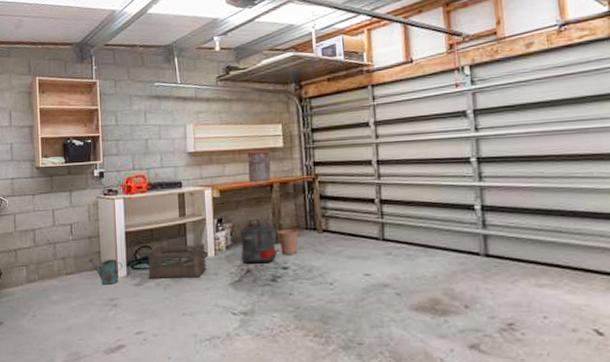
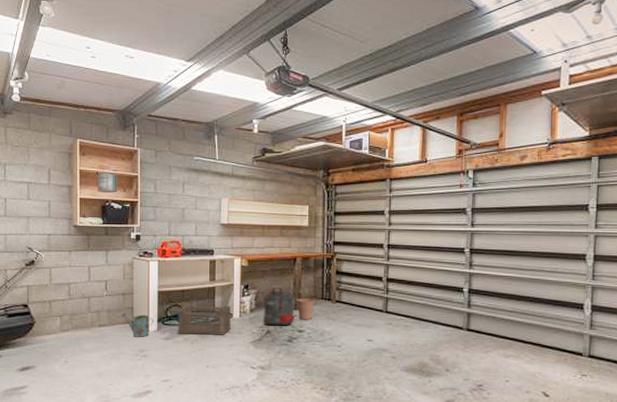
paint can: none [56,103,78,130] -> present [96,168,117,192]
paint can: present [247,150,272,183] -> none [275,228,297,256]

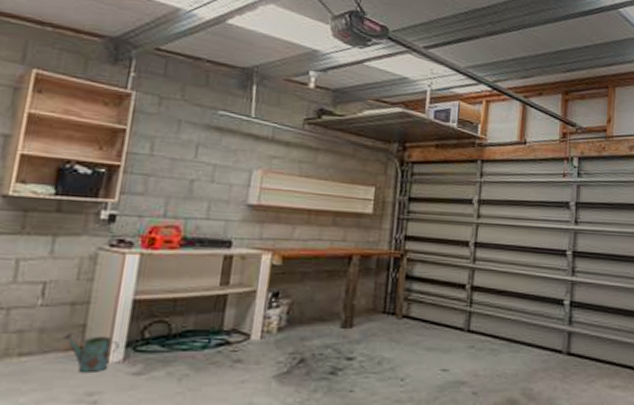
paint can: present [96,168,117,192] -> none [55,113,93,150]
plastic crate: present [177,304,232,335] -> none [157,319,250,368]
toolbox: present [263,287,295,327] -> none [296,296,346,353]
bucket: present [296,298,316,320] -> none [346,311,375,343]

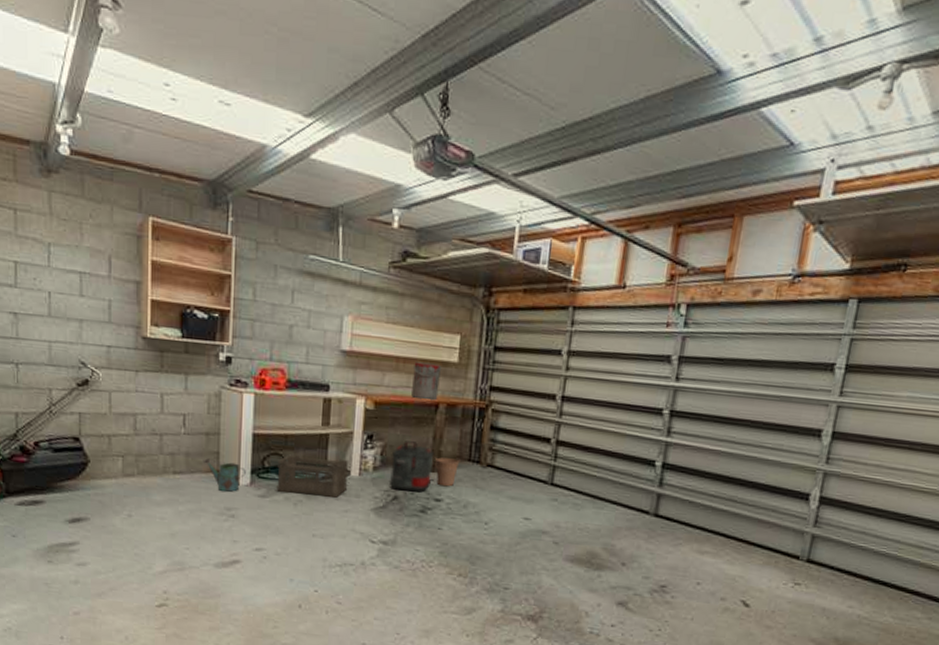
plastic crate: none [157,319,250,368] -> present [276,453,350,498]
toolbox: none [296,296,346,353] -> present [390,441,433,493]
paint can: none [323,214,356,253] -> present [411,362,442,401]
bucket: none [346,311,375,343] -> present [434,457,461,487]

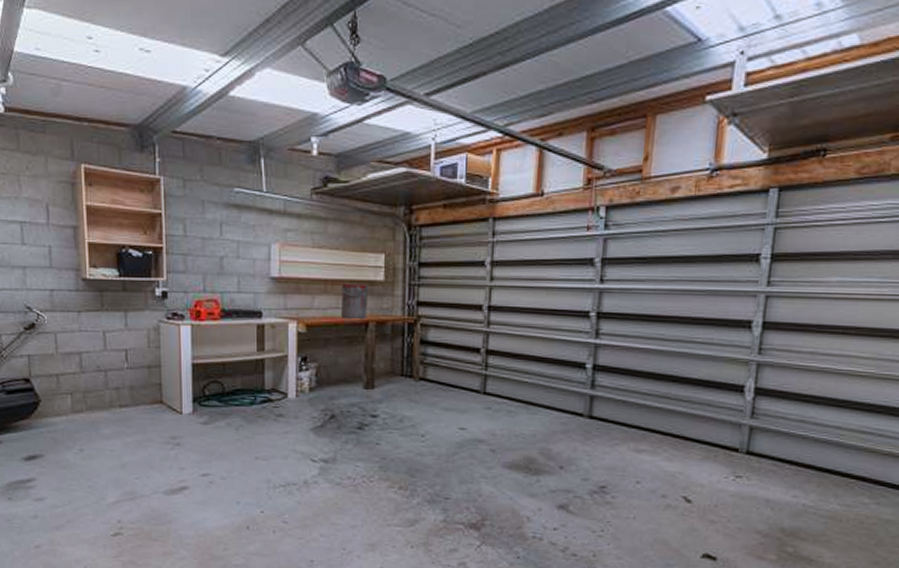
watering can: present [202,458,246,493] -> none [146,390,188,422]
plastic crate: present [276,453,350,498] -> none [217,380,286,420]
toolbox: present [390,441,433,493] -> none [326,360,367,411]
bucket: present [434,457,461,487] -> none [368,374,393,403]

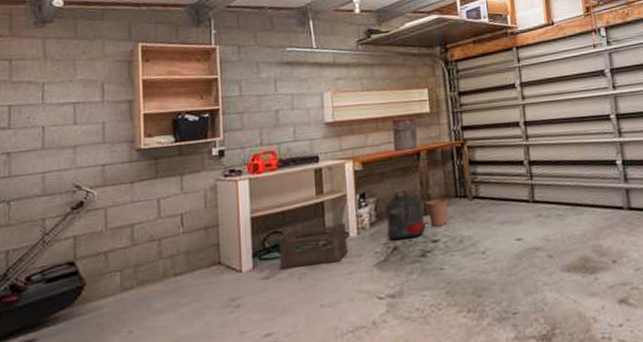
plastic crate: none [217,380,286,420] -> present [278,221,349,271]
toolbox: none [326,360,367,411] -> present [385,191,427,242]
bucket: none [368,374,393,403] -> present [424,198,449,227]

